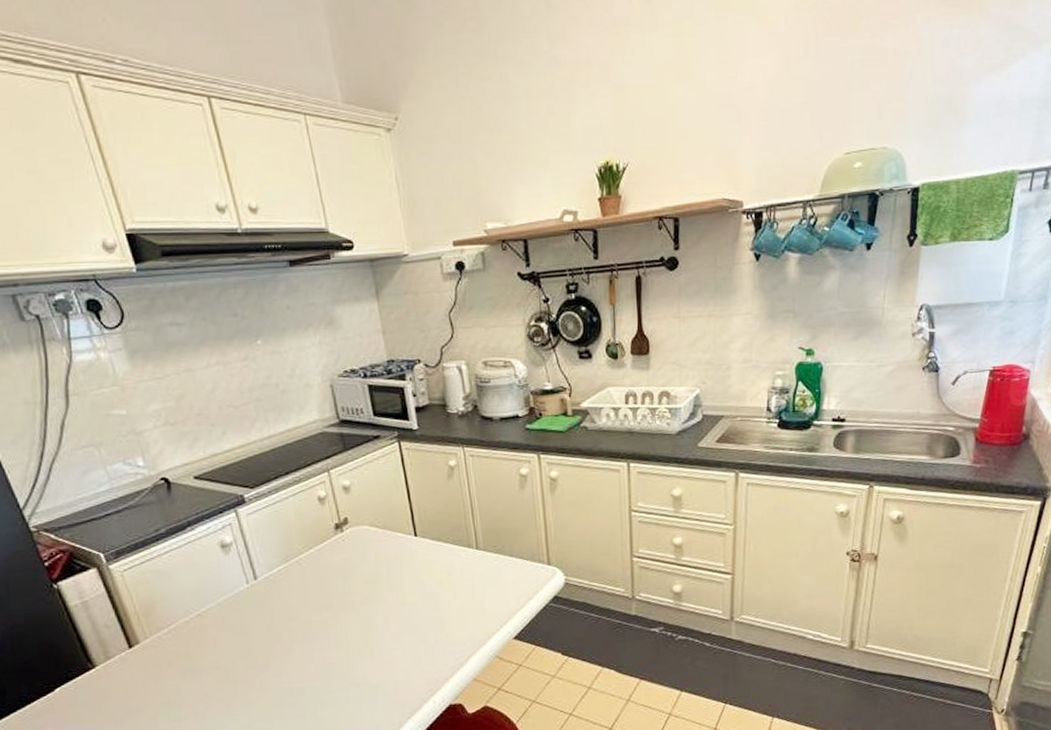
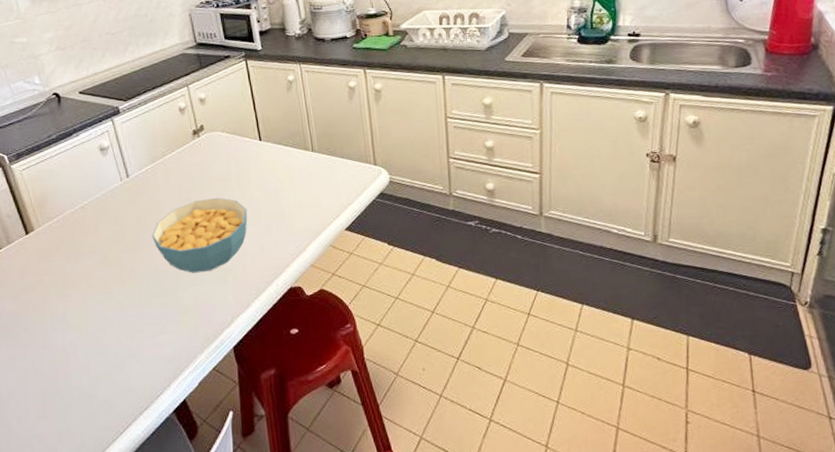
cereal bowl: none [285,602,401,691] -> present [152,197,248,273]

